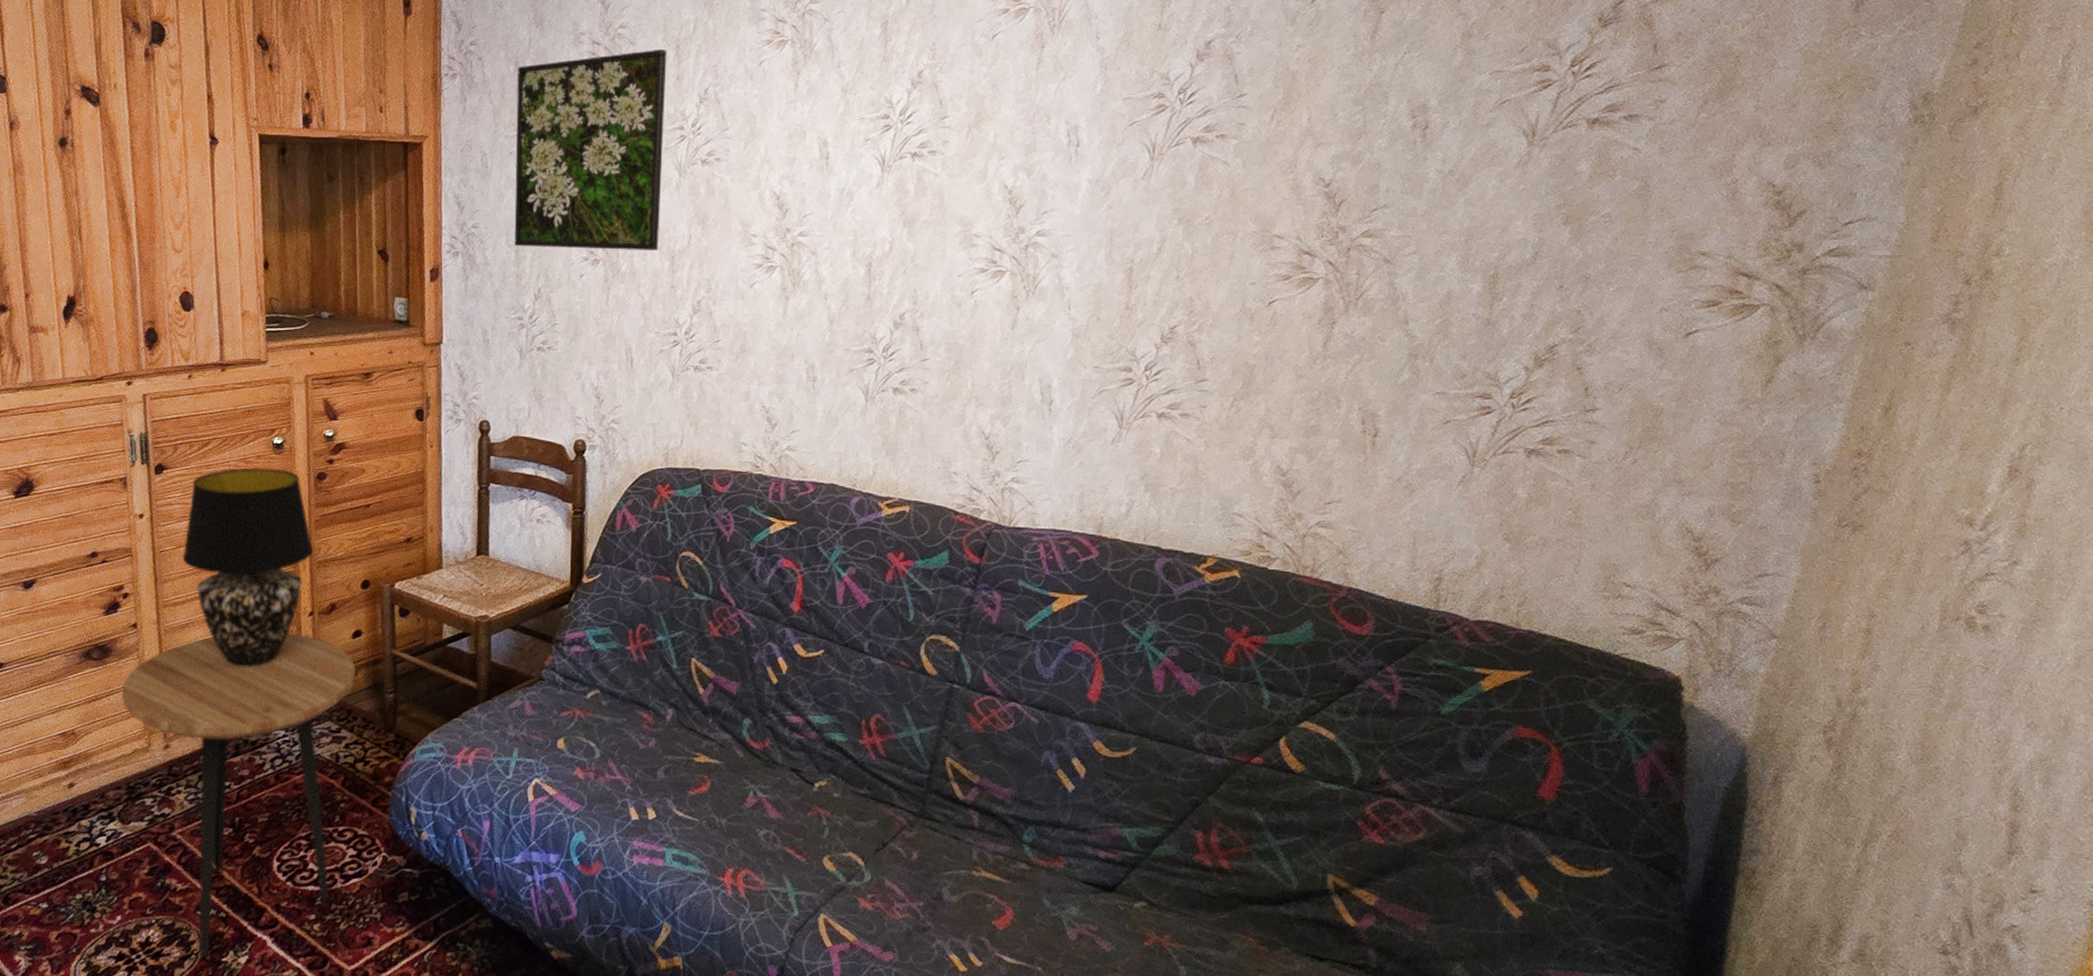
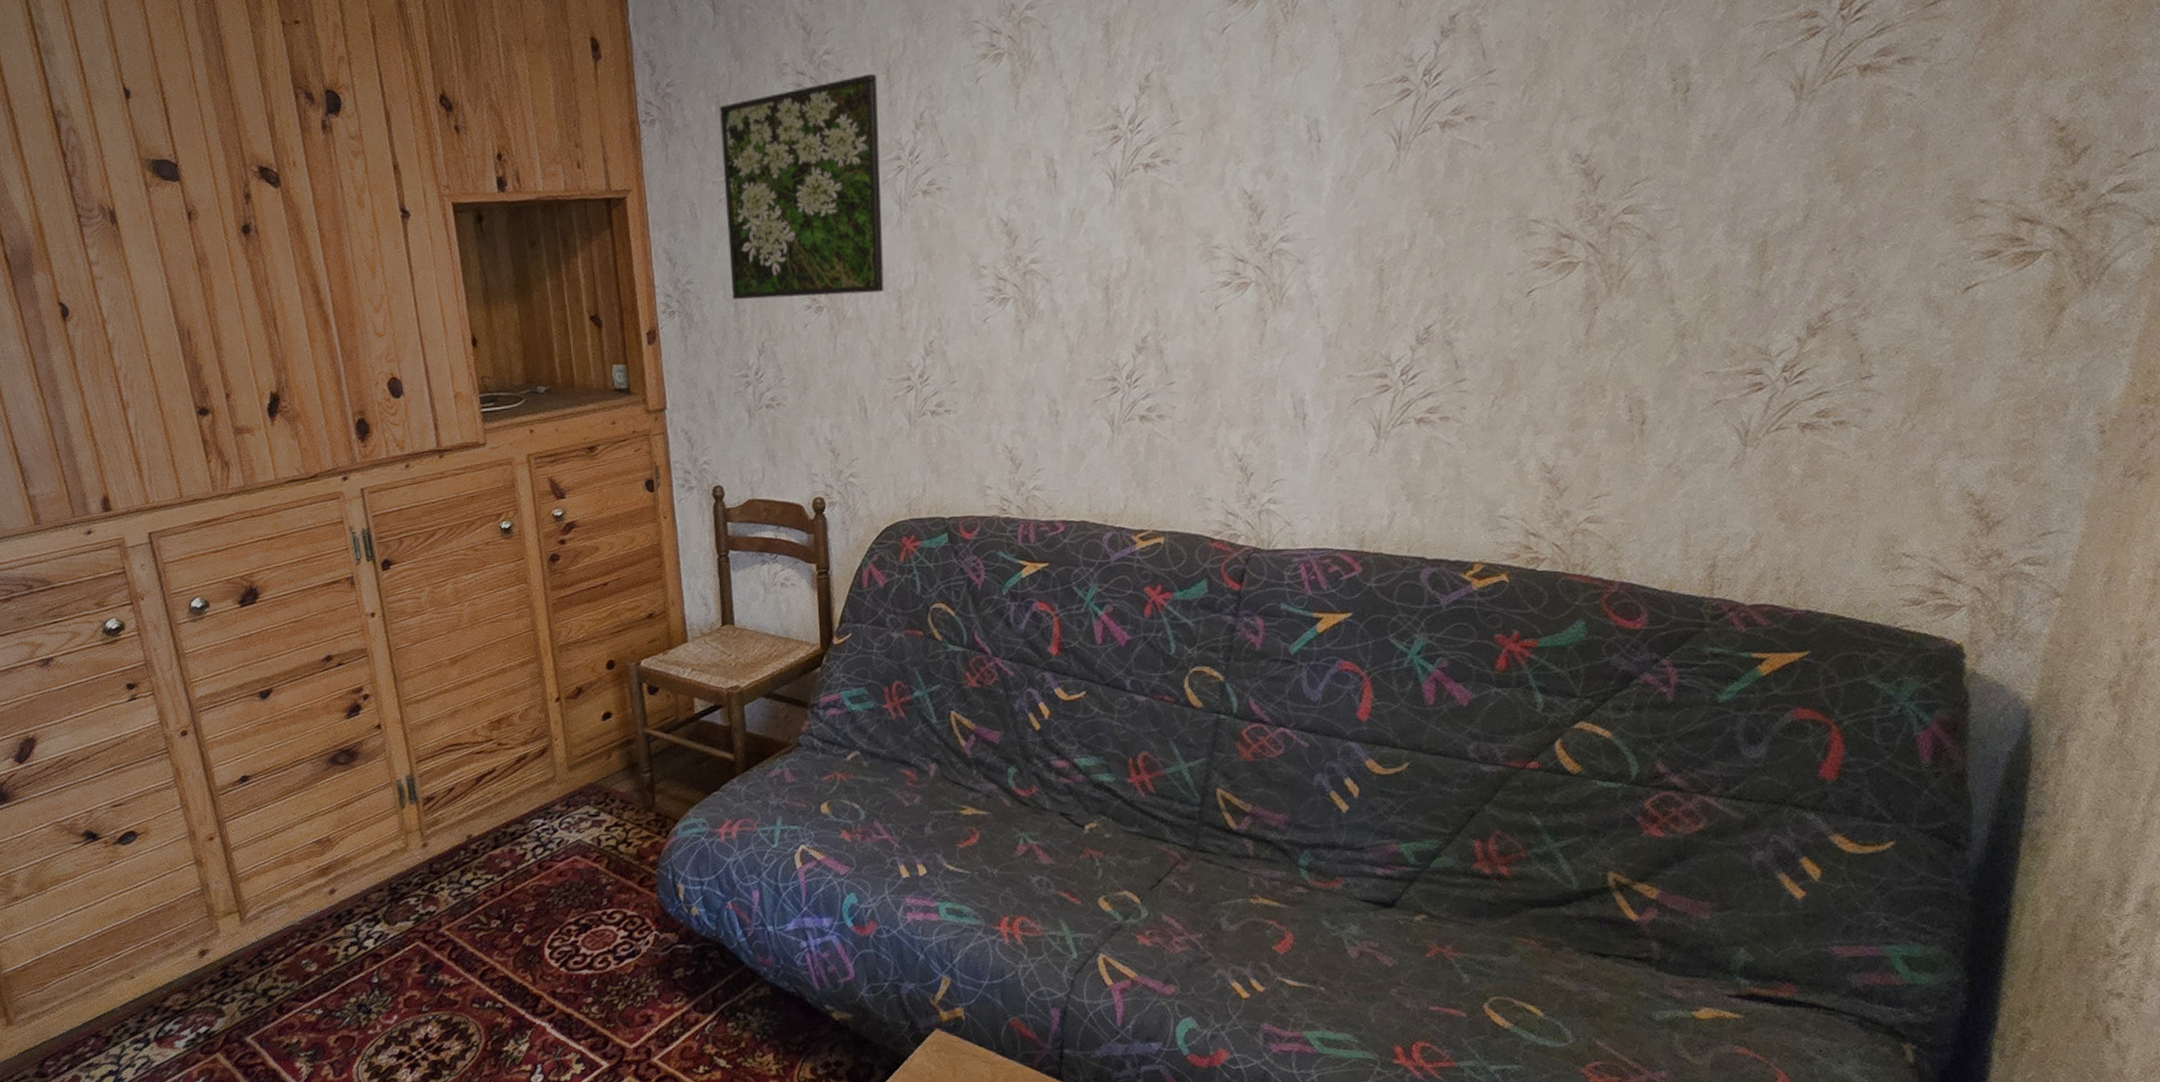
side table: present [121,633,356,960] -> none [372,720,610,1051]
table lamp: present [182,467,314,667] -> none [419,554,554,759]

